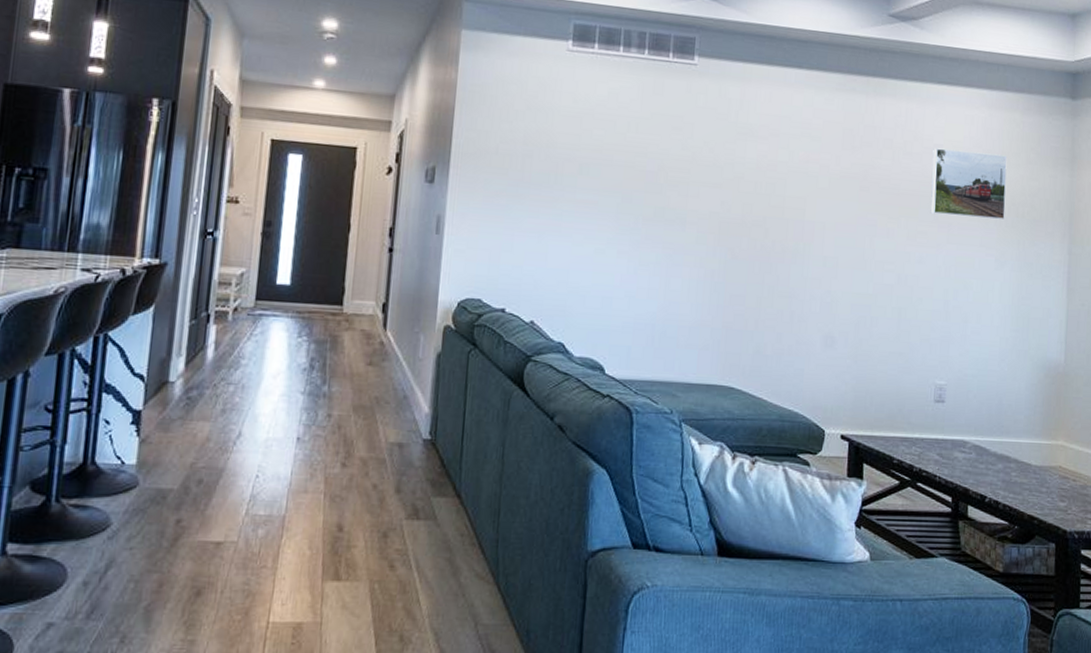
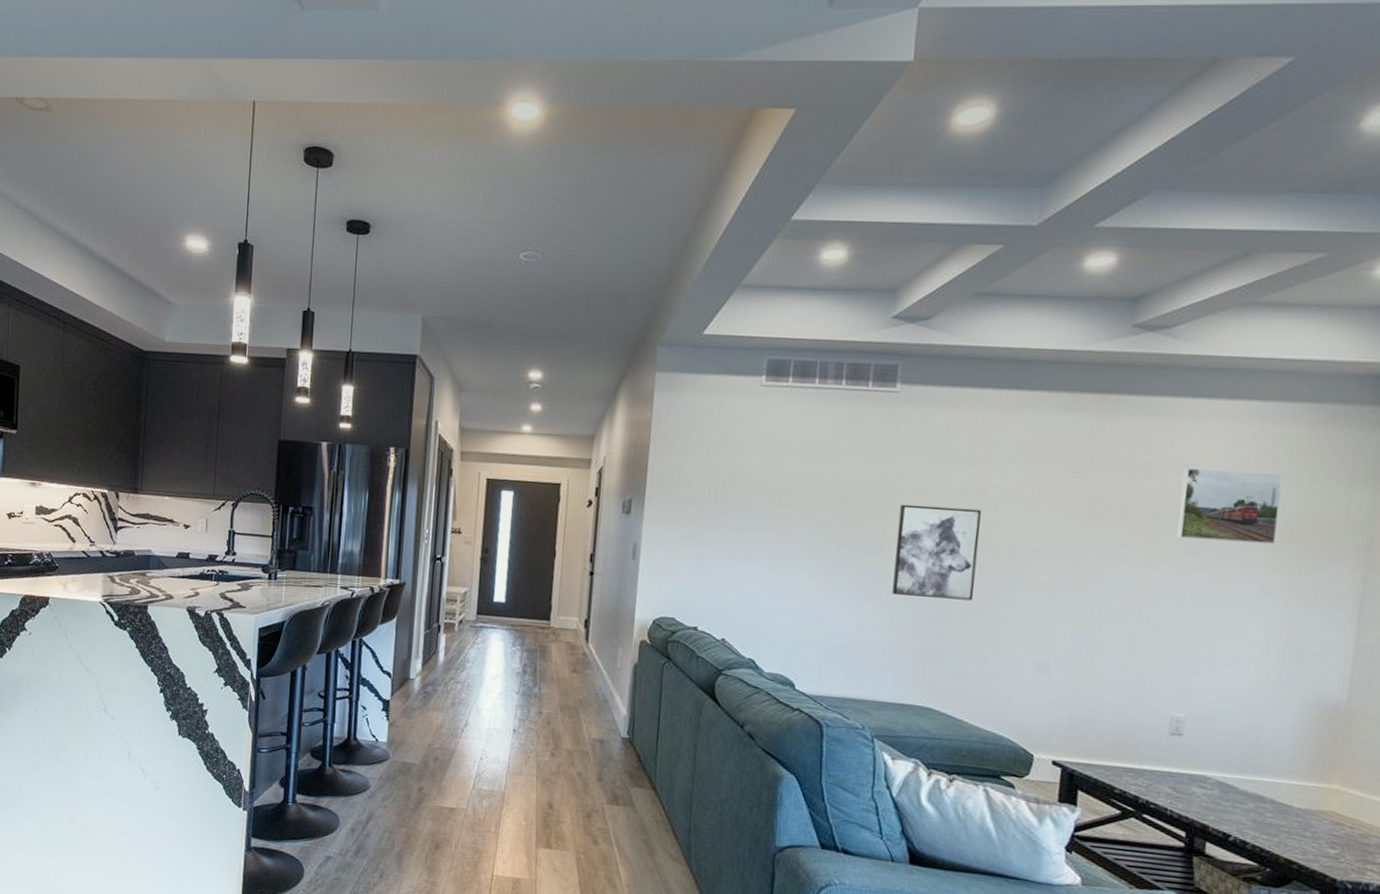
wall art: none [695,177,772,275] -> present [892,504,981,601]

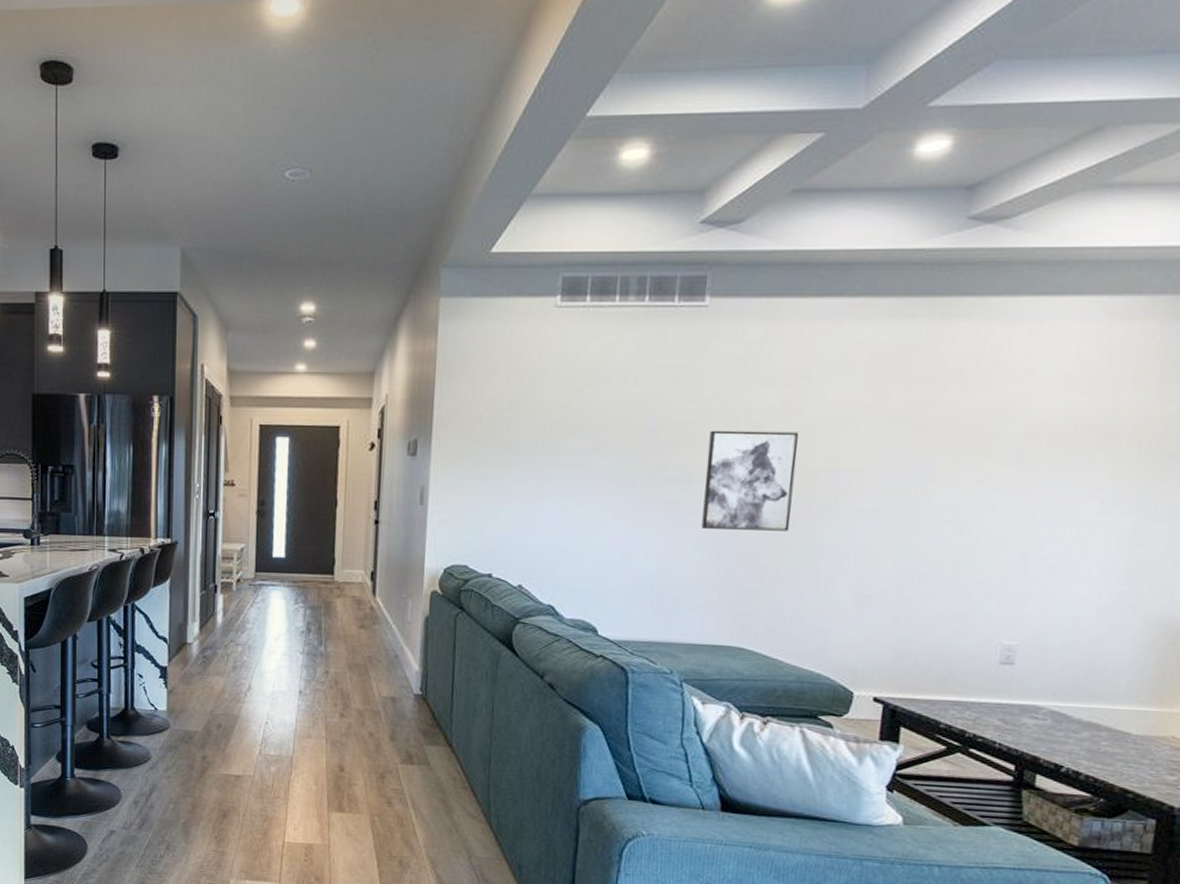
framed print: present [1175,467,1284,545] -> none [1011,374,1132,455]

